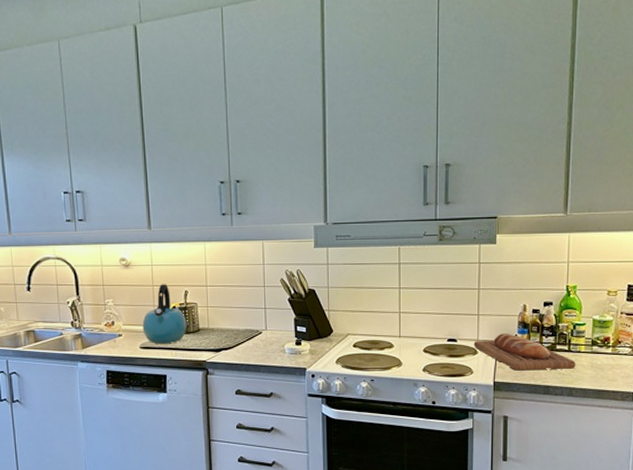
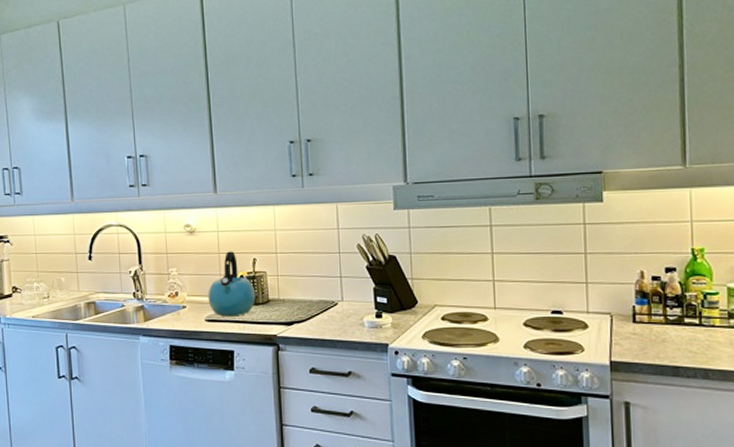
bread loaf: present [473,333,576,371] -> none [582,304,711,348]

